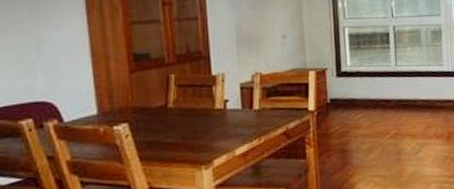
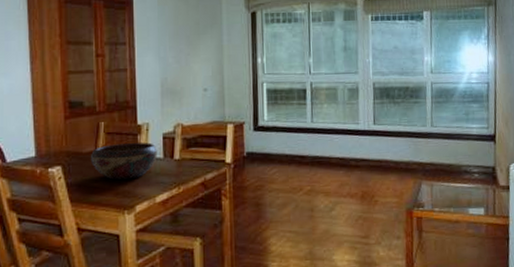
decorative bowl: none [161,93,235,134] -> present [91,142,157,180]

